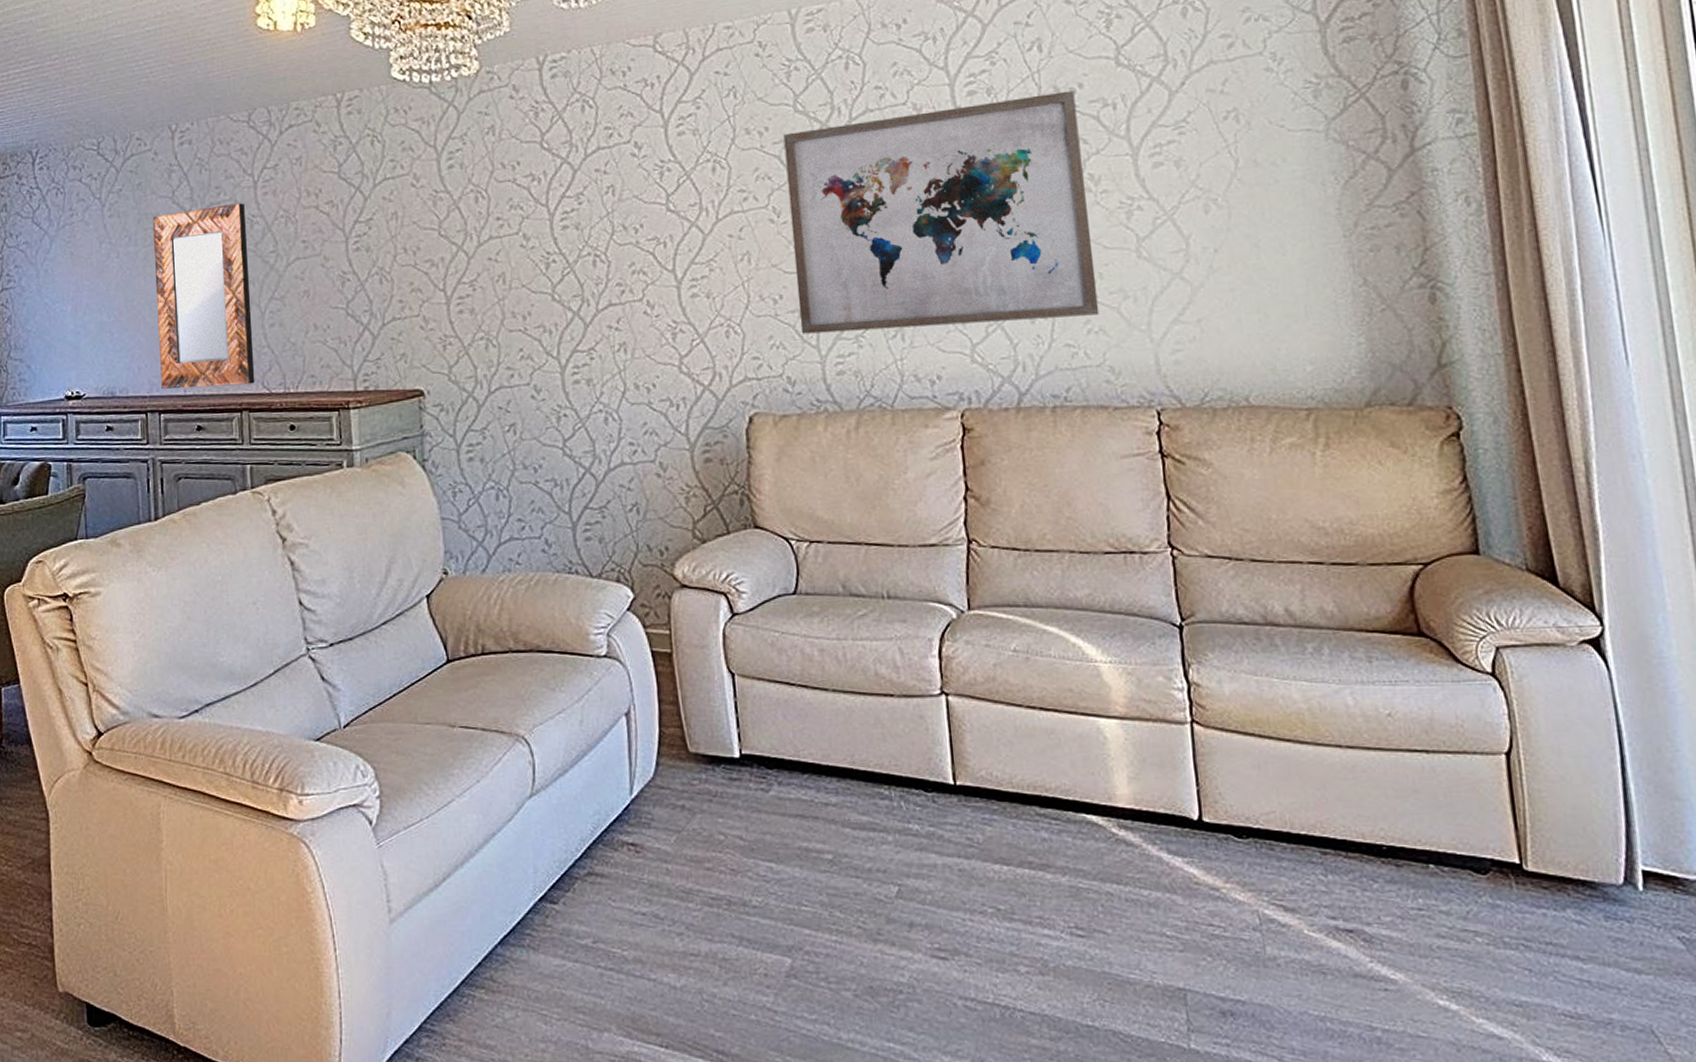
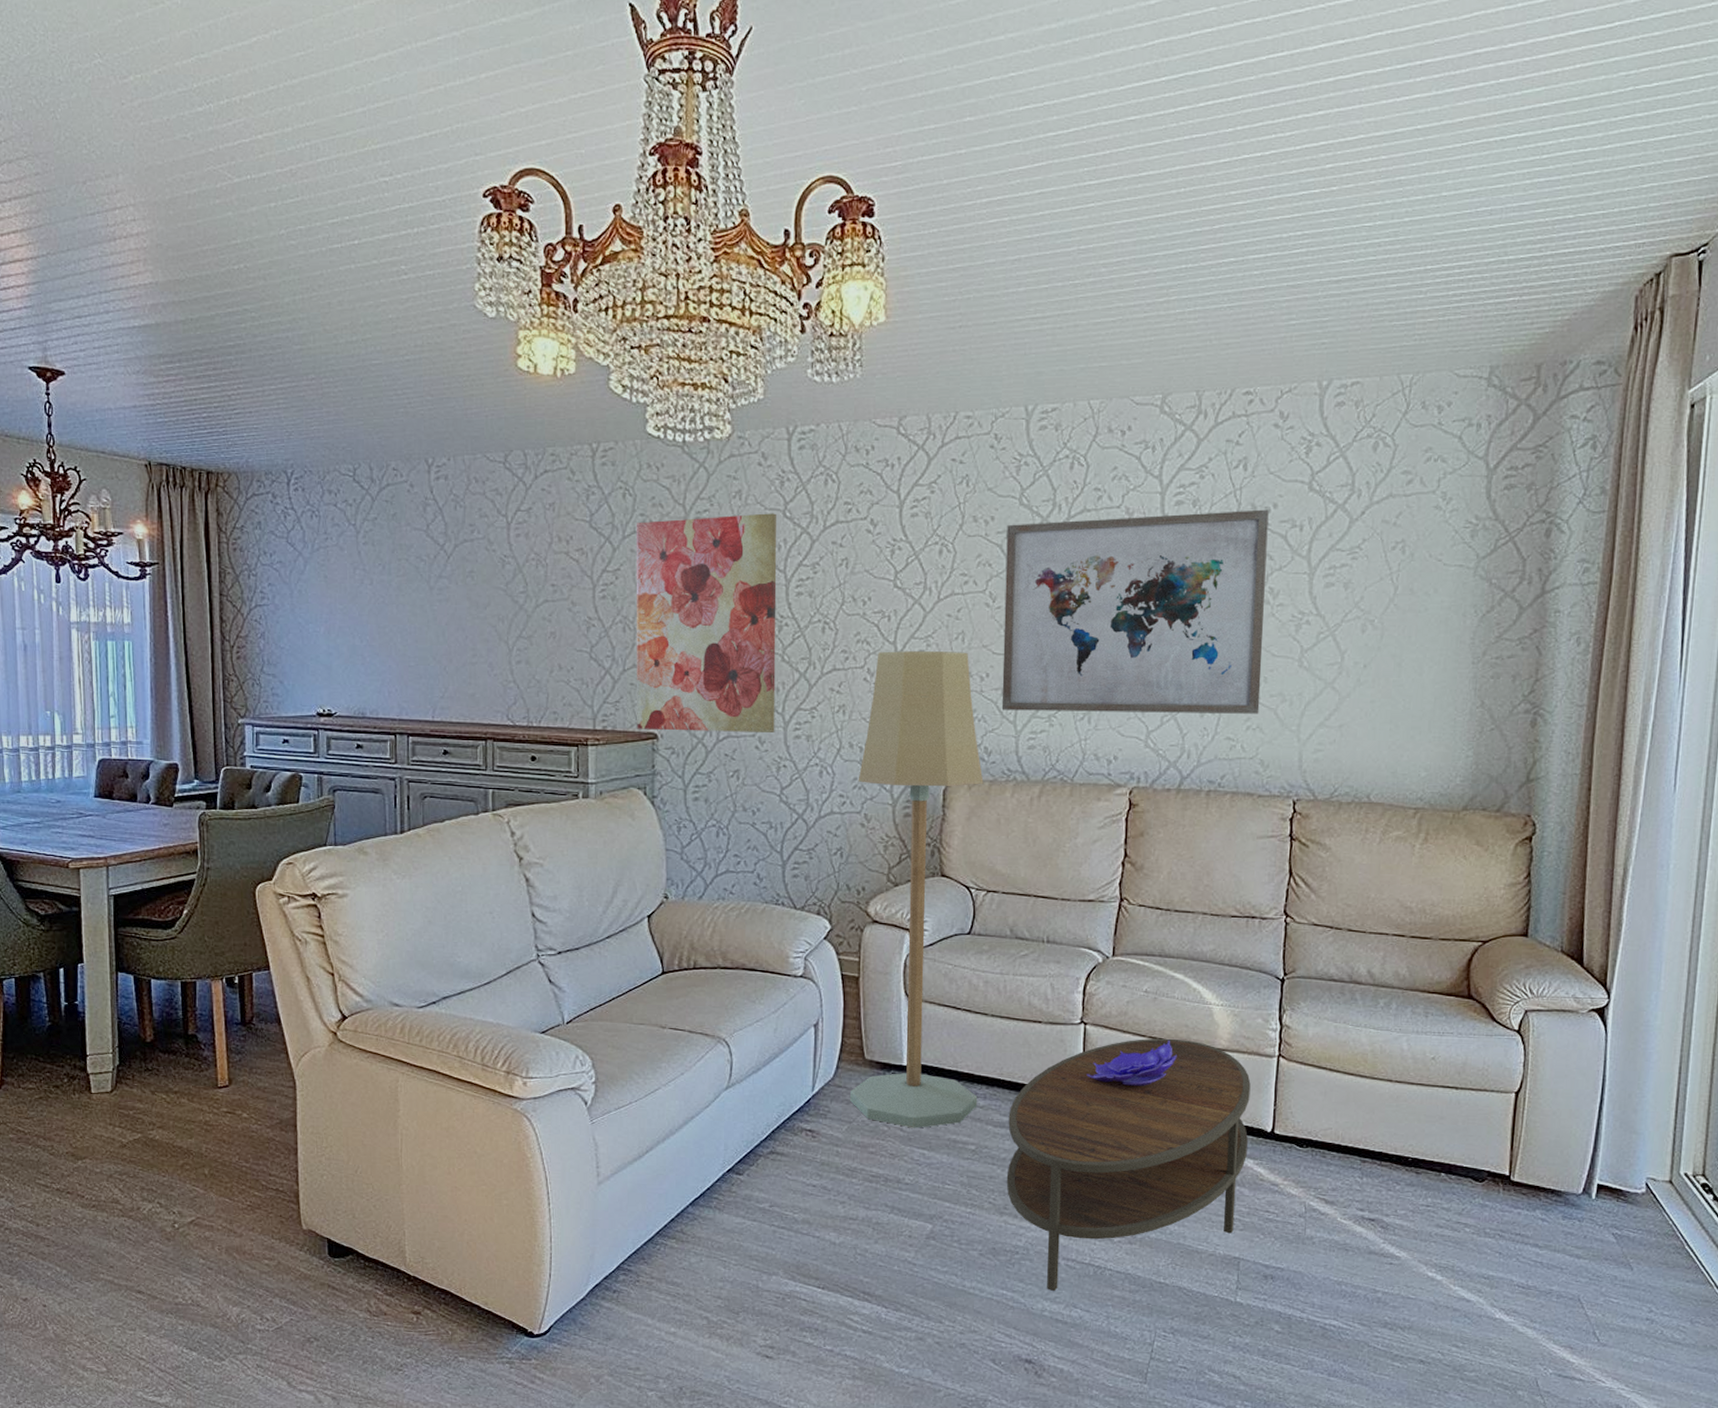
home mirror: present [152,203,255,390] -> none [406,542,500,716]
wall art: none [386,146,551,387] -> present [636,513,777,732]
floor lamp: none [648,273,829,836] -> present [850,651,984,1128]
coffee table: none [868,707,1173,1043] -> present [1006,1038,1251,1292]
decorative bowl: none [956,708,1065,769] -> present [1086,1039,1177,1086]

